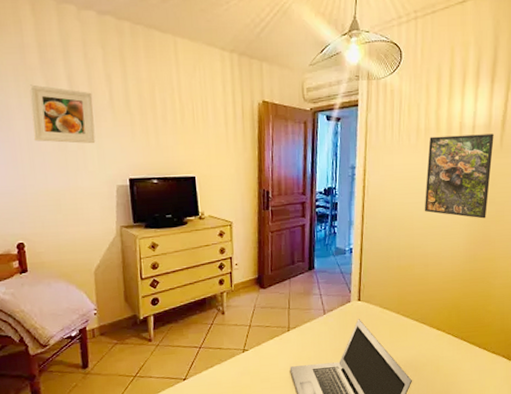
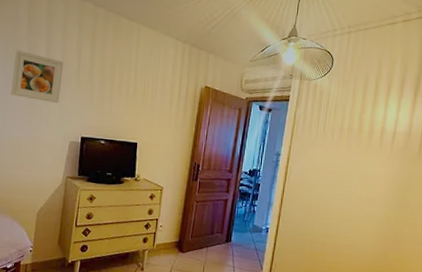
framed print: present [424,134,494,219] -> none [340,137,413,220]

